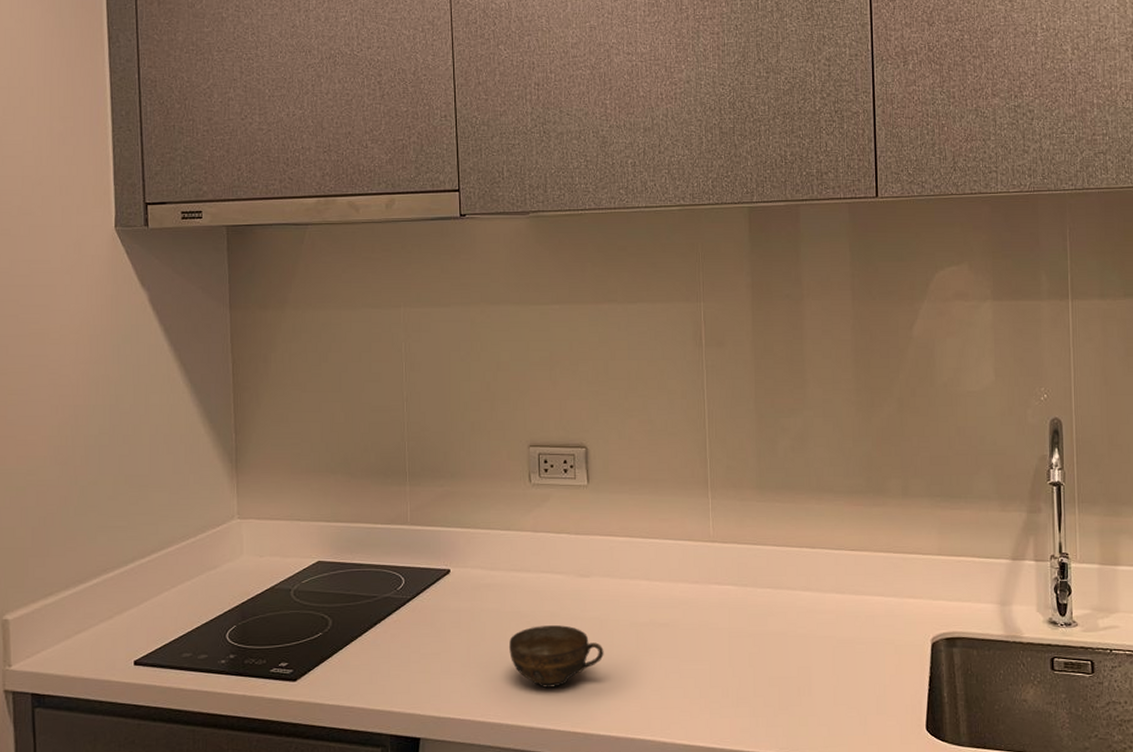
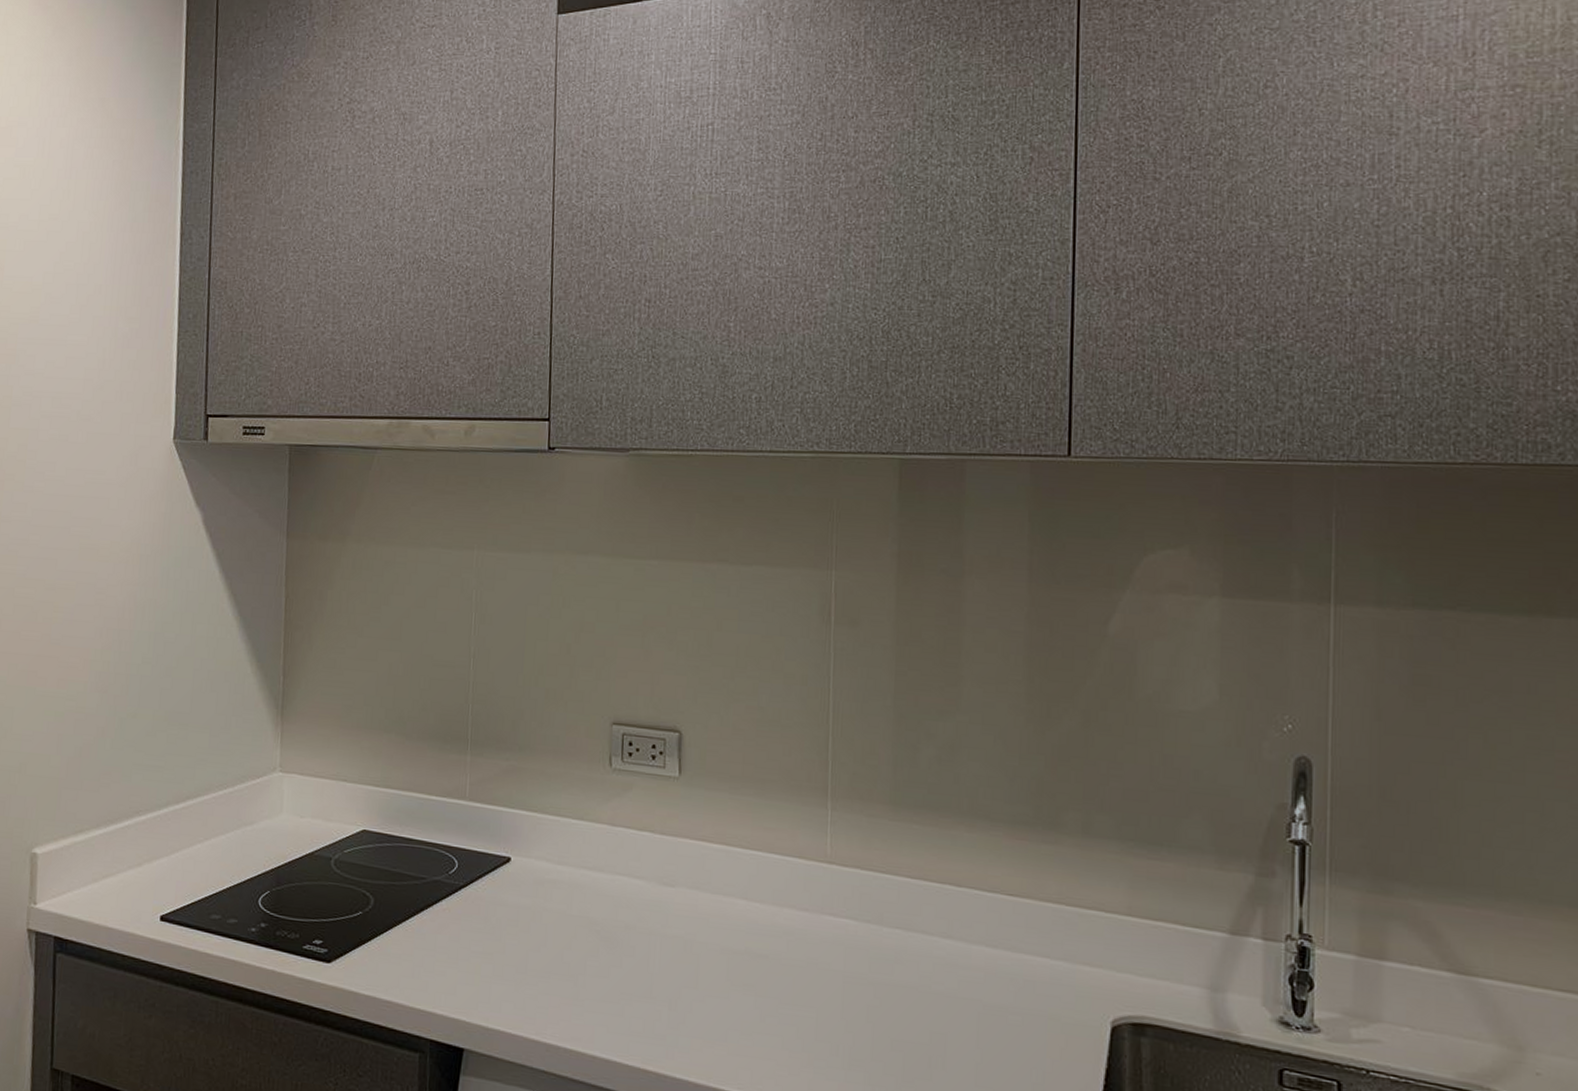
cup: present [509,625,604,688] -> none [573,937,687,1013]

